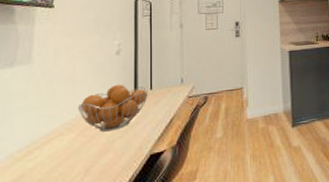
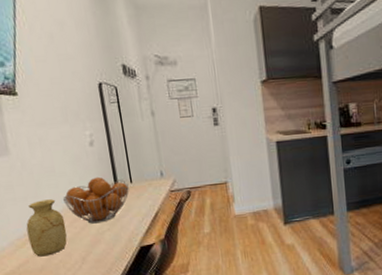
vase: none [30,107,75,171] -> present [26,199,67,257]

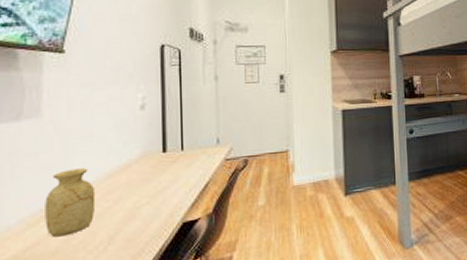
fruit basket: present [62,176,129,224] -> none [97,143,179,197]

